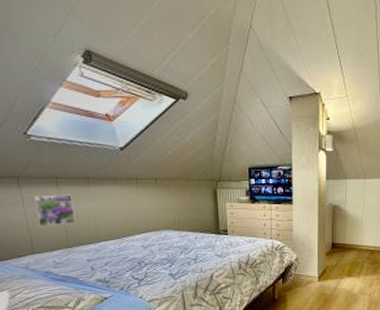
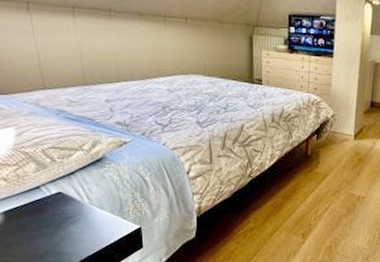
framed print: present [32,194,76,228] -> none [44,25,94,61]

